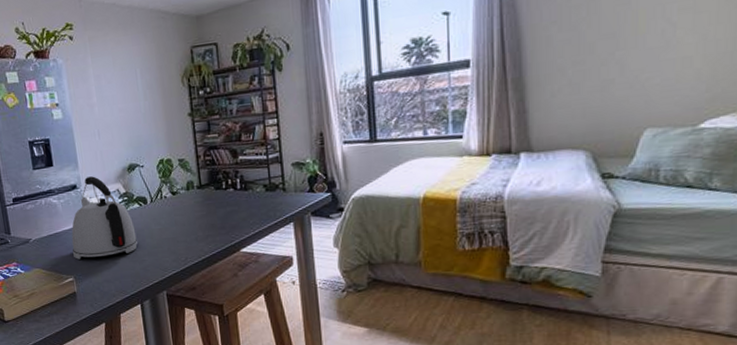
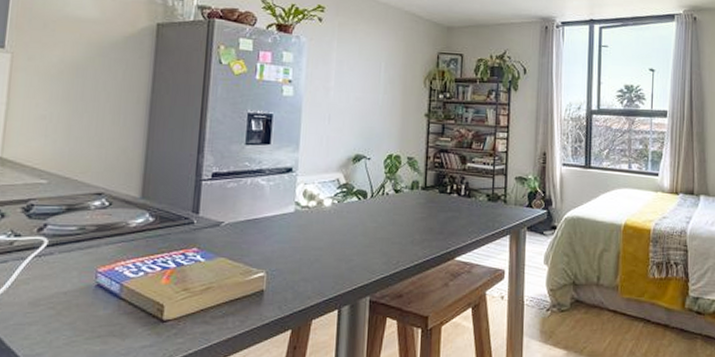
kettle: present [71,176,138,260] -> none [270,161,349,252]

